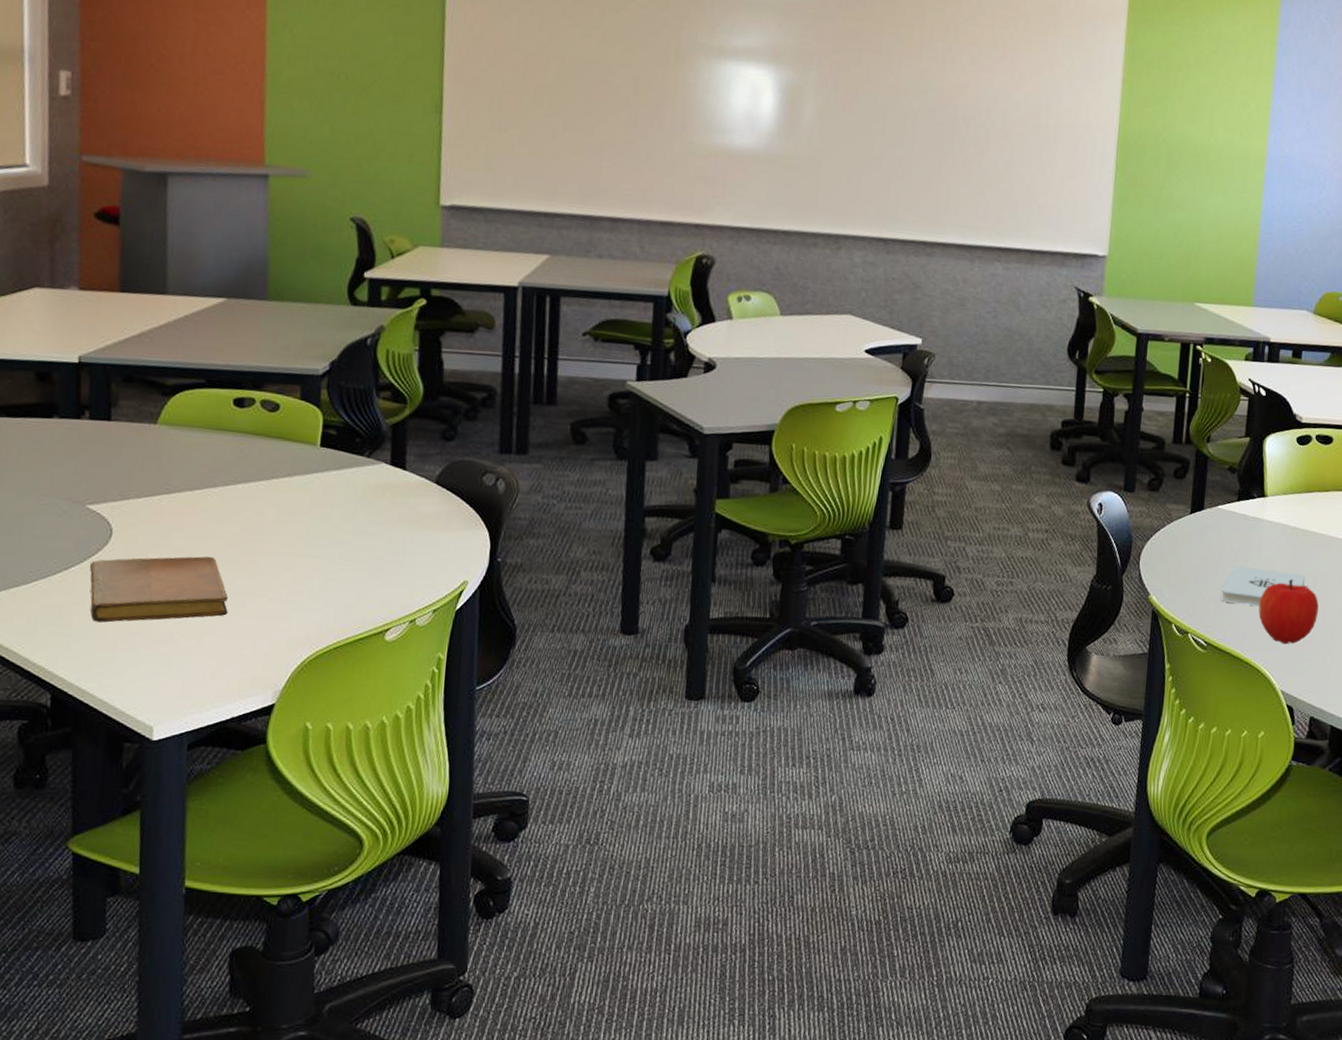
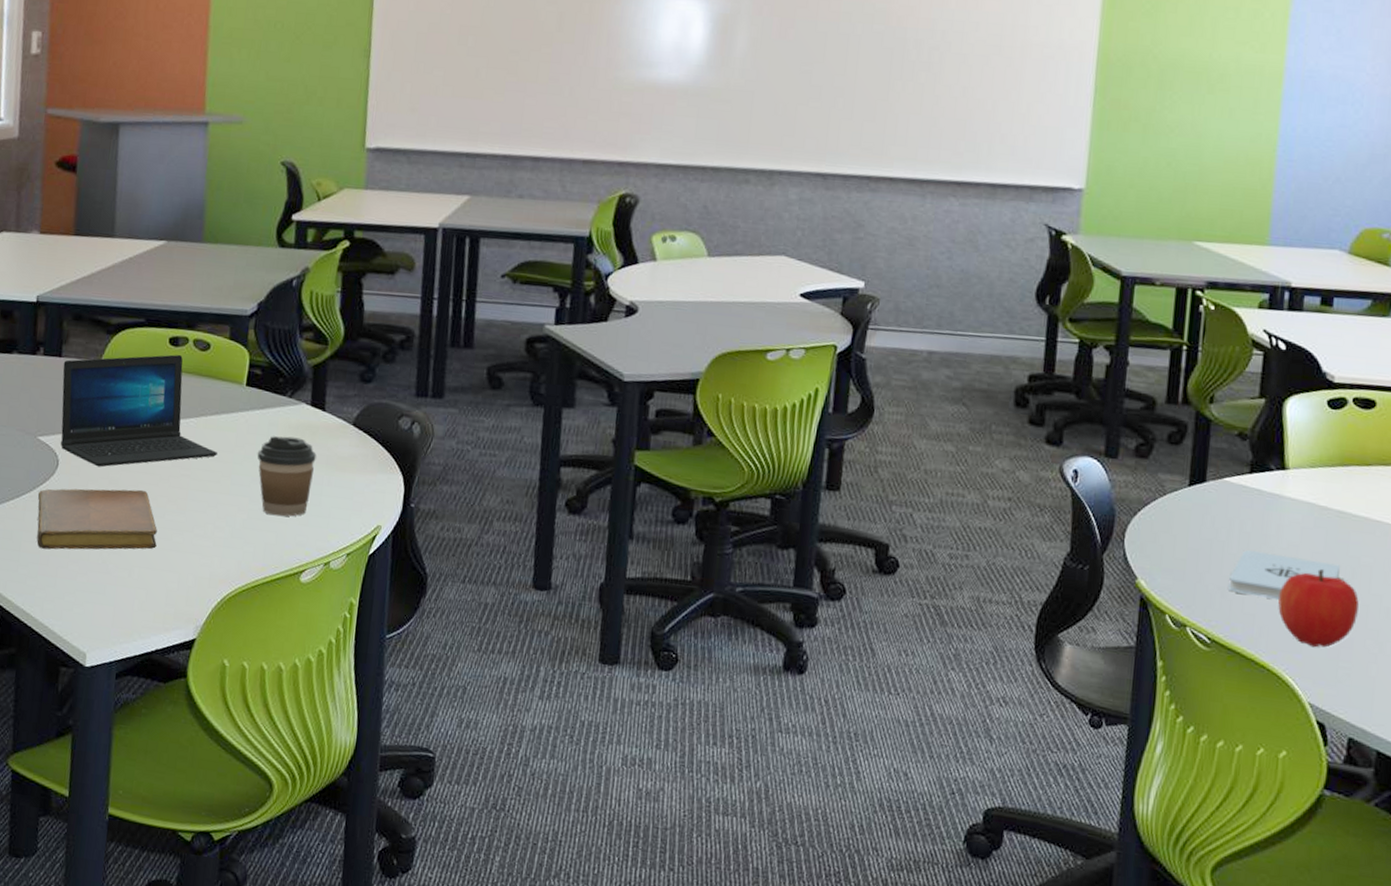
laptop: none [112,415,291,535] -> present [61,354,217,467]
coffee cup: none [334,496,398,577] -> present [257,436,317,517]

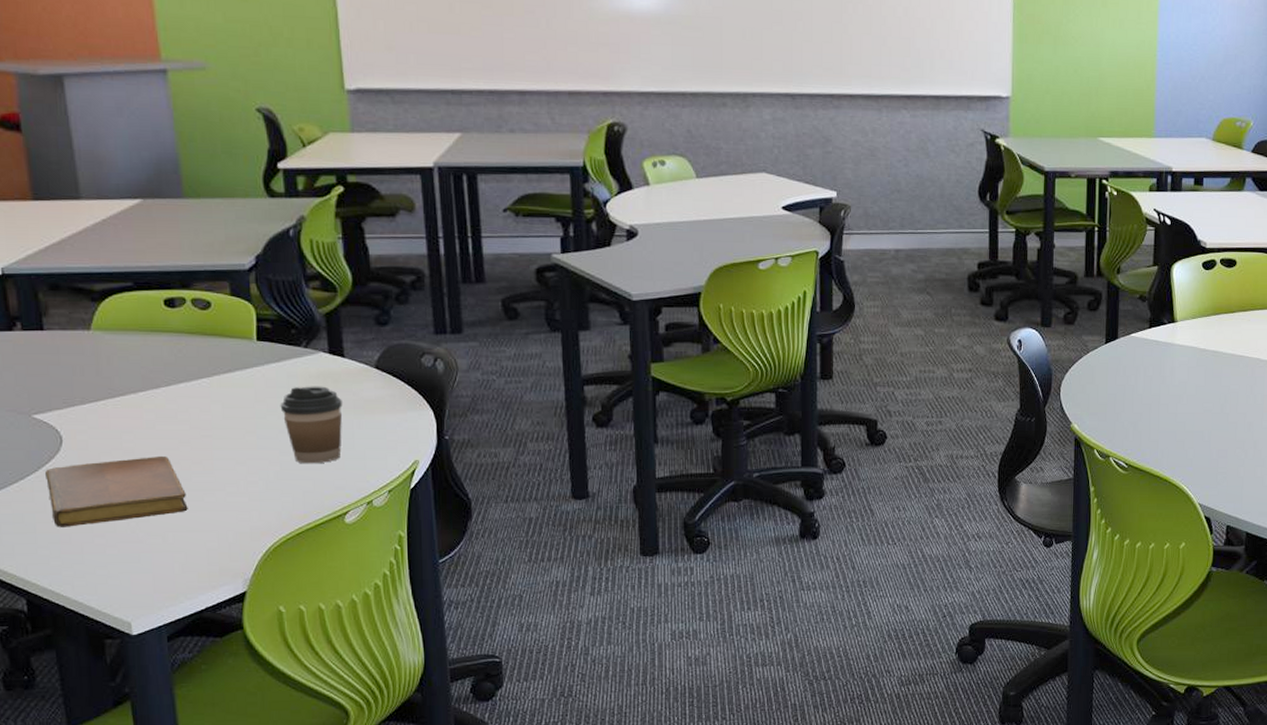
laptop: present [61,354,217,467] -> none [47,315,237,438]
notepad: present [1228,550,1340,600] -> none [1139,390,1216,426]
fruit: present [1278,569,1359,648] -> none [1174,399,1230,460]

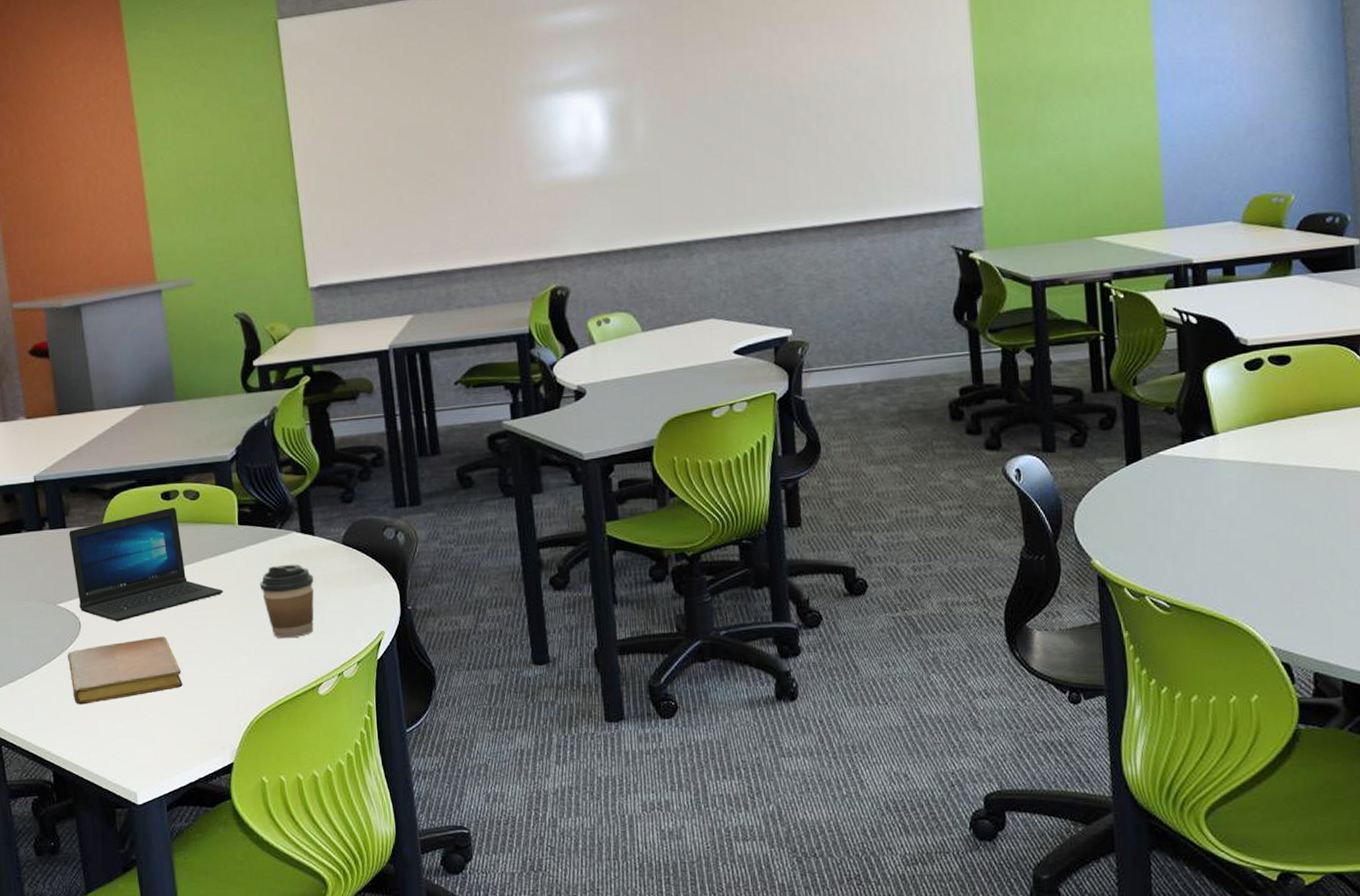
laptop: none [47,315,237,438] -> present [69,507,223,622]

